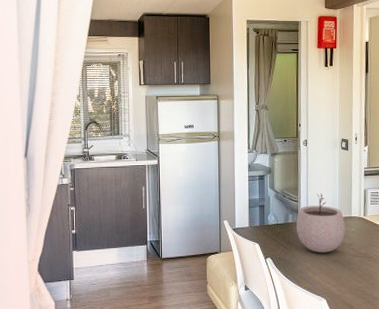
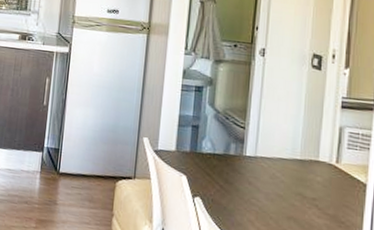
plant pot: present [296,193,345,253] -> none [239,121,308,205]

